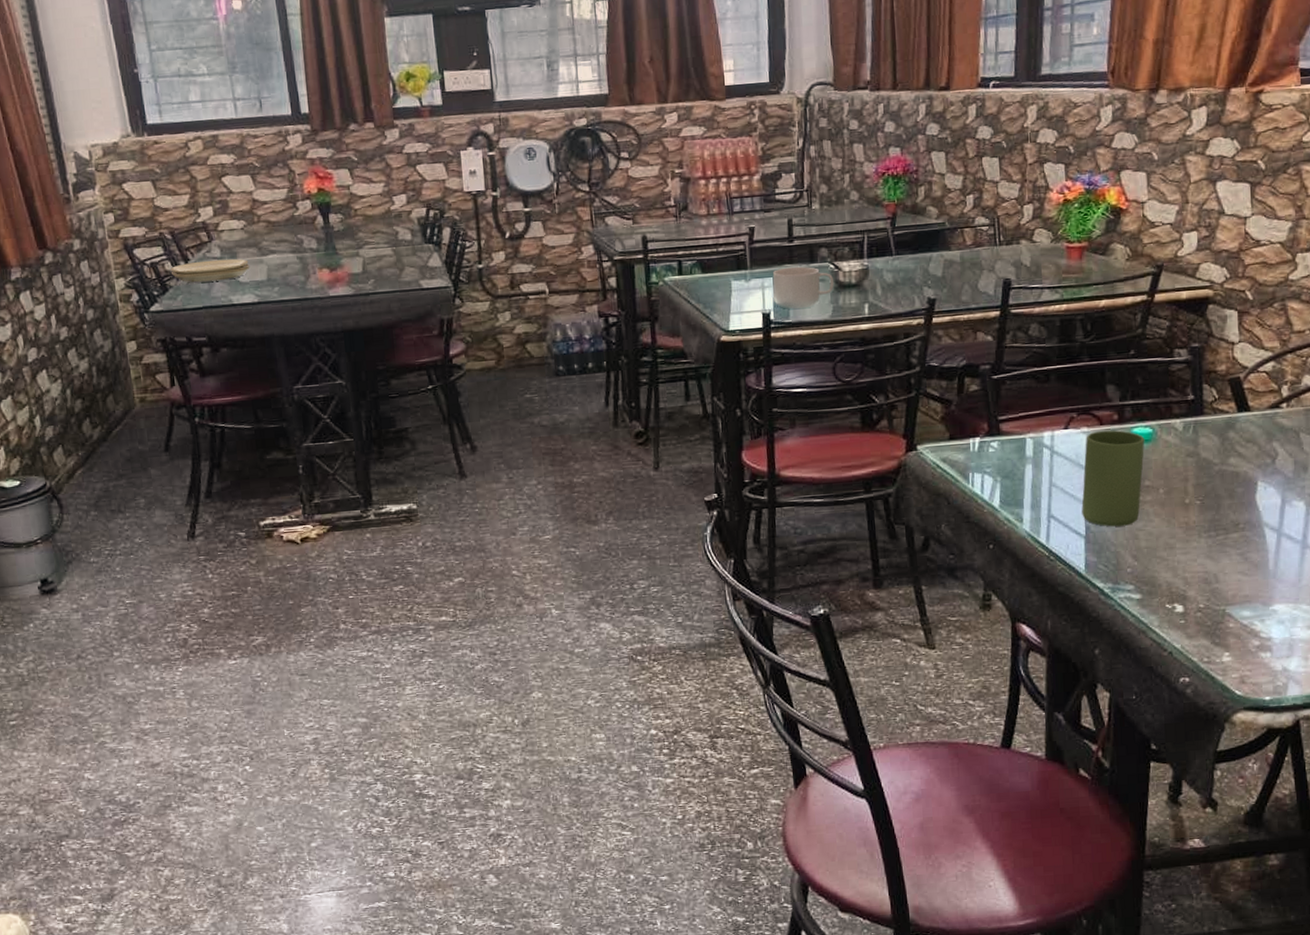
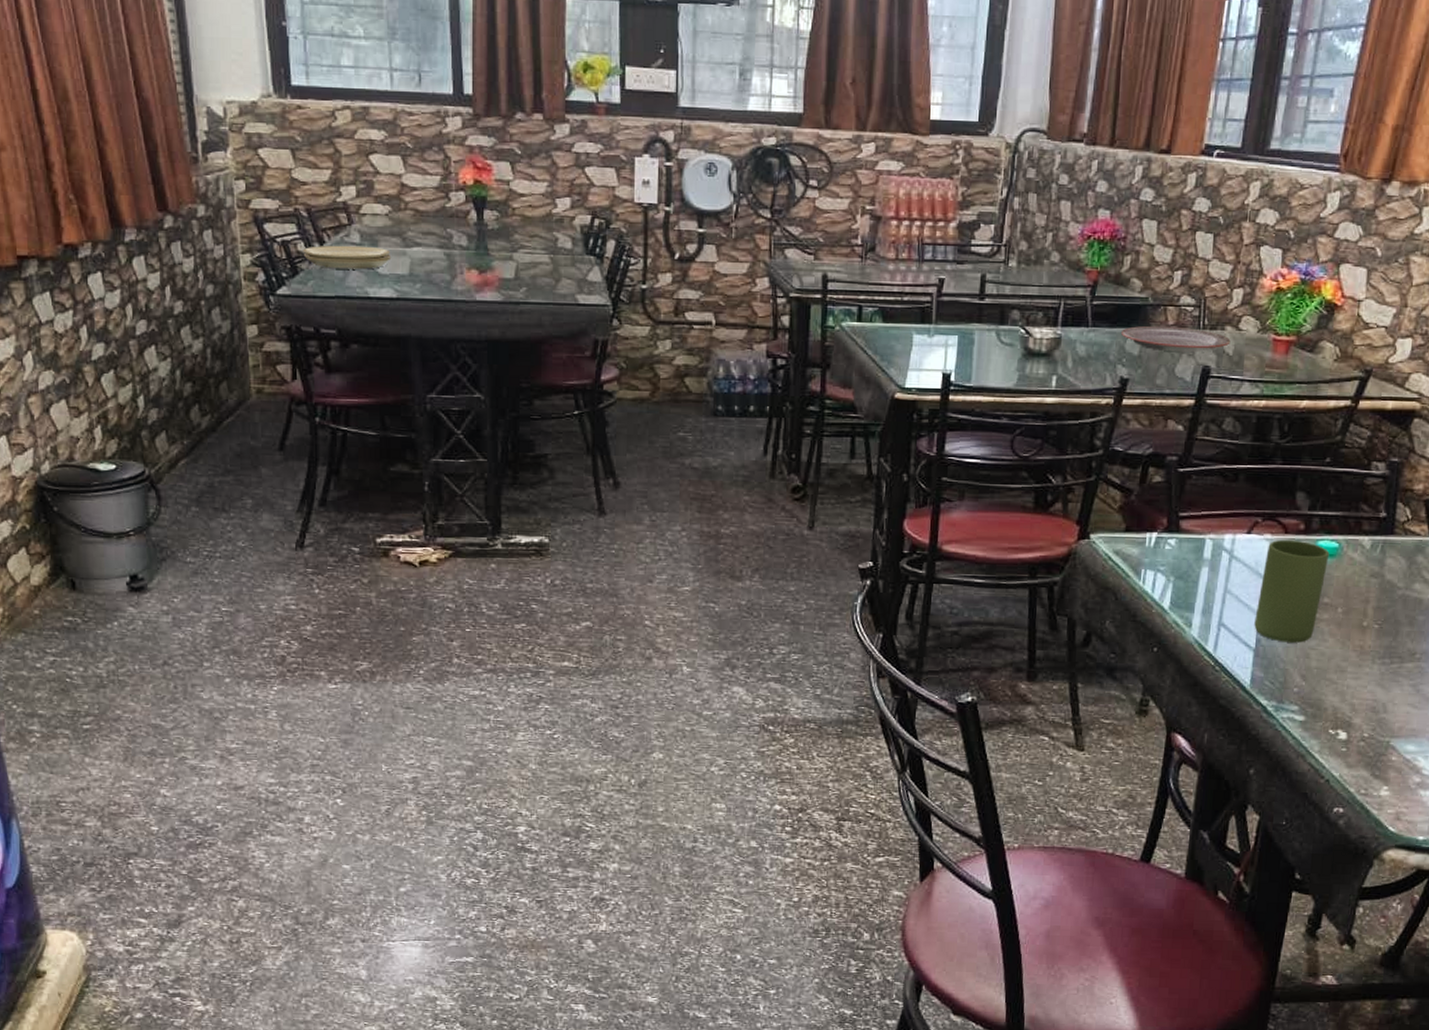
cup: present [772,266,834,310] -> none [956,326,1023,374]
plate: none [923,246,1027,270] -> present [1120,325,1231,353]

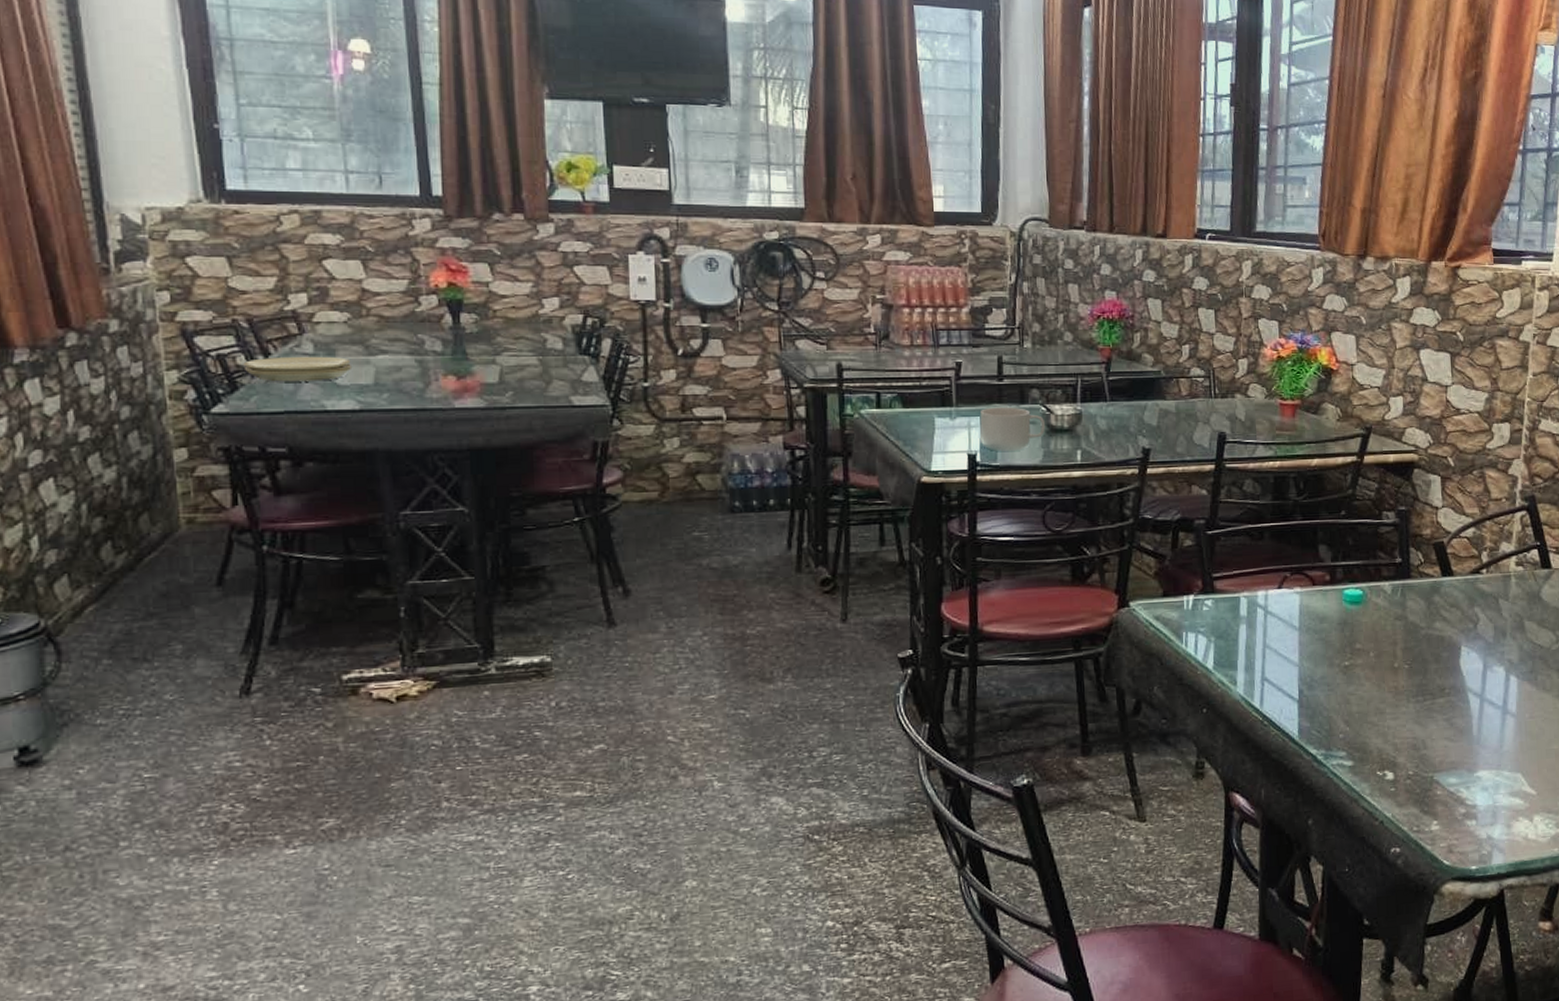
cup: none [956,326,1023,374] -> present [979,407,1046,452]
plate: present [1120,325,1231,353] -> none [1138,397,1242,421]
cup: present [1254,539,1330,643] -> none [1295,591,1356,691]

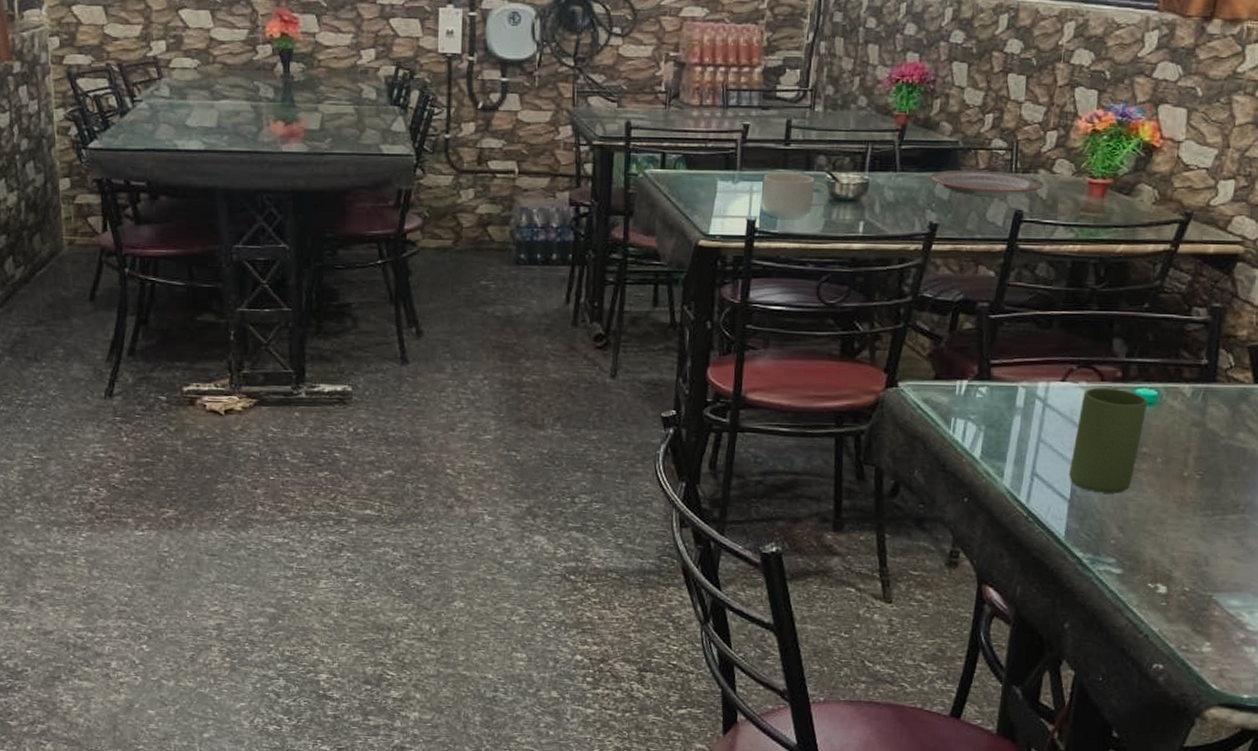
plate: present [243,356,353,382] -> none [114,99,200,123]
plate: none [1138,397,1242,421] -> present [929,169,1044,197]
cup: none [1295,591,1356,691] -> present [1069,387,1148,494]

